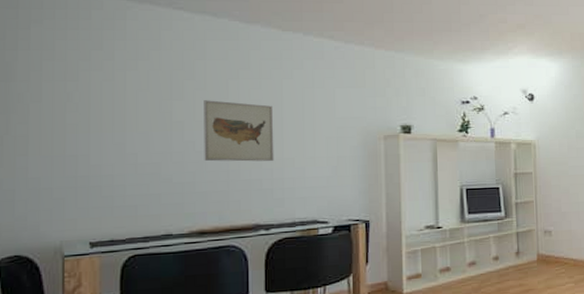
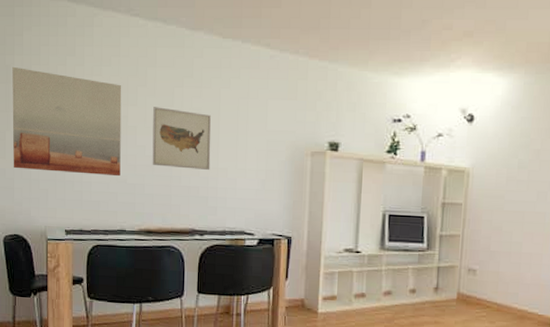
wall art: none [13,63,164,178] -> present [12,66,122,177]

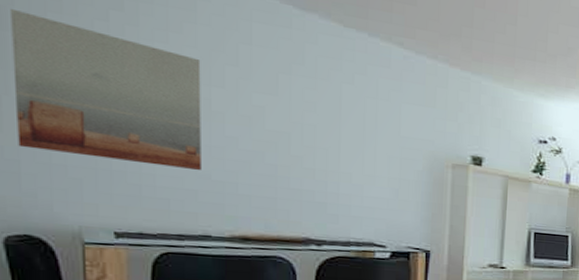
wall art: present [152,107,211,171] -> none [248,92,330,174]

